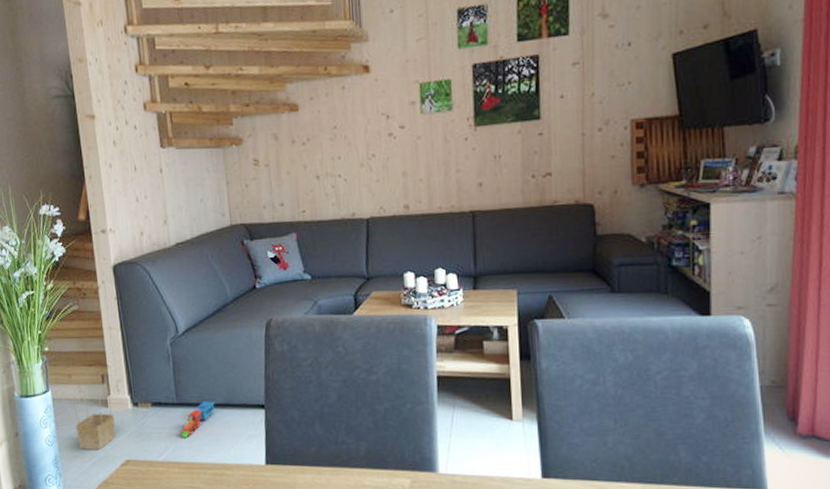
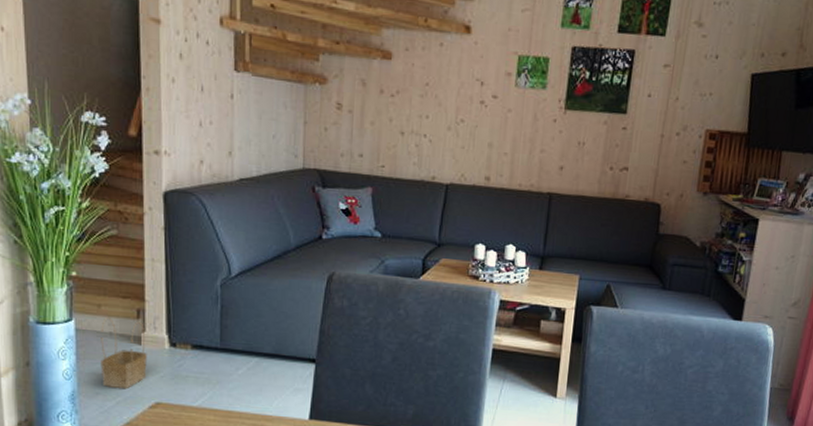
toy train: present [181,401,215,438] -> none [221,349,262,386]

